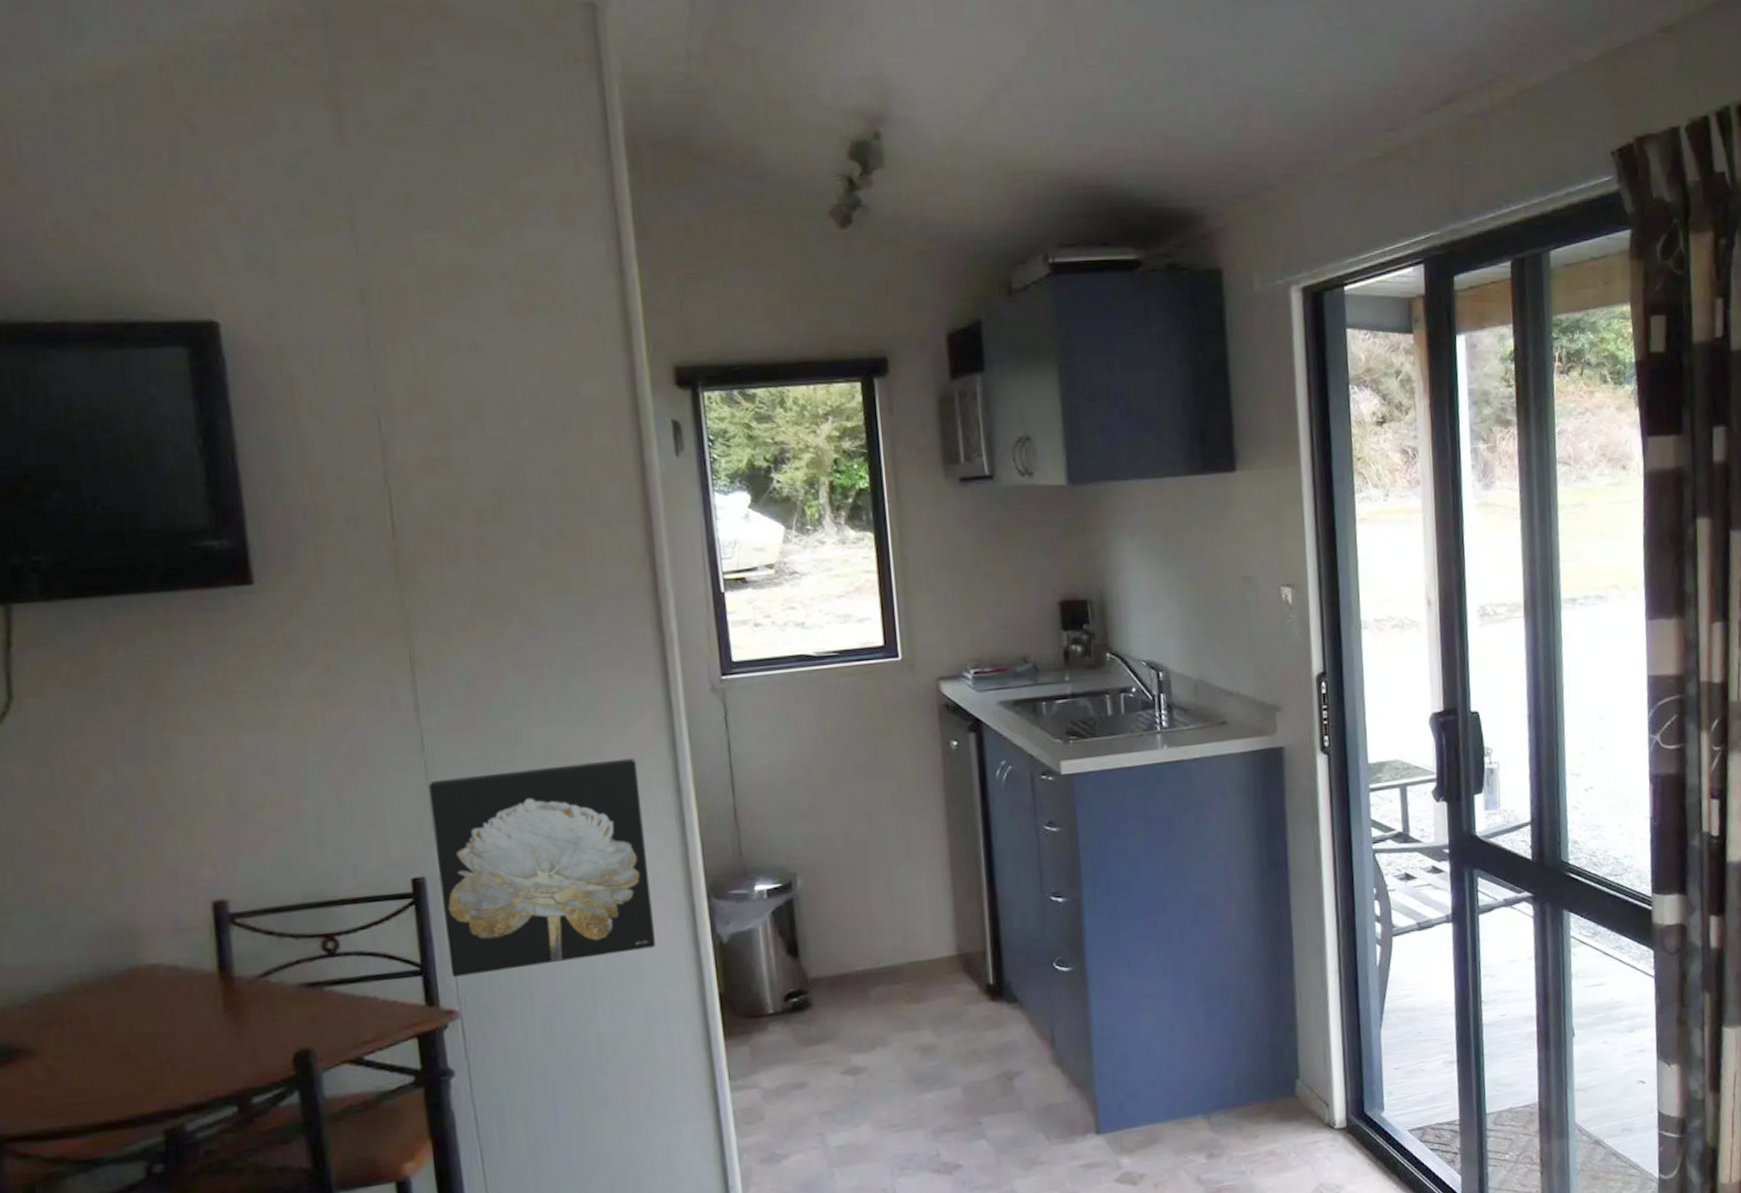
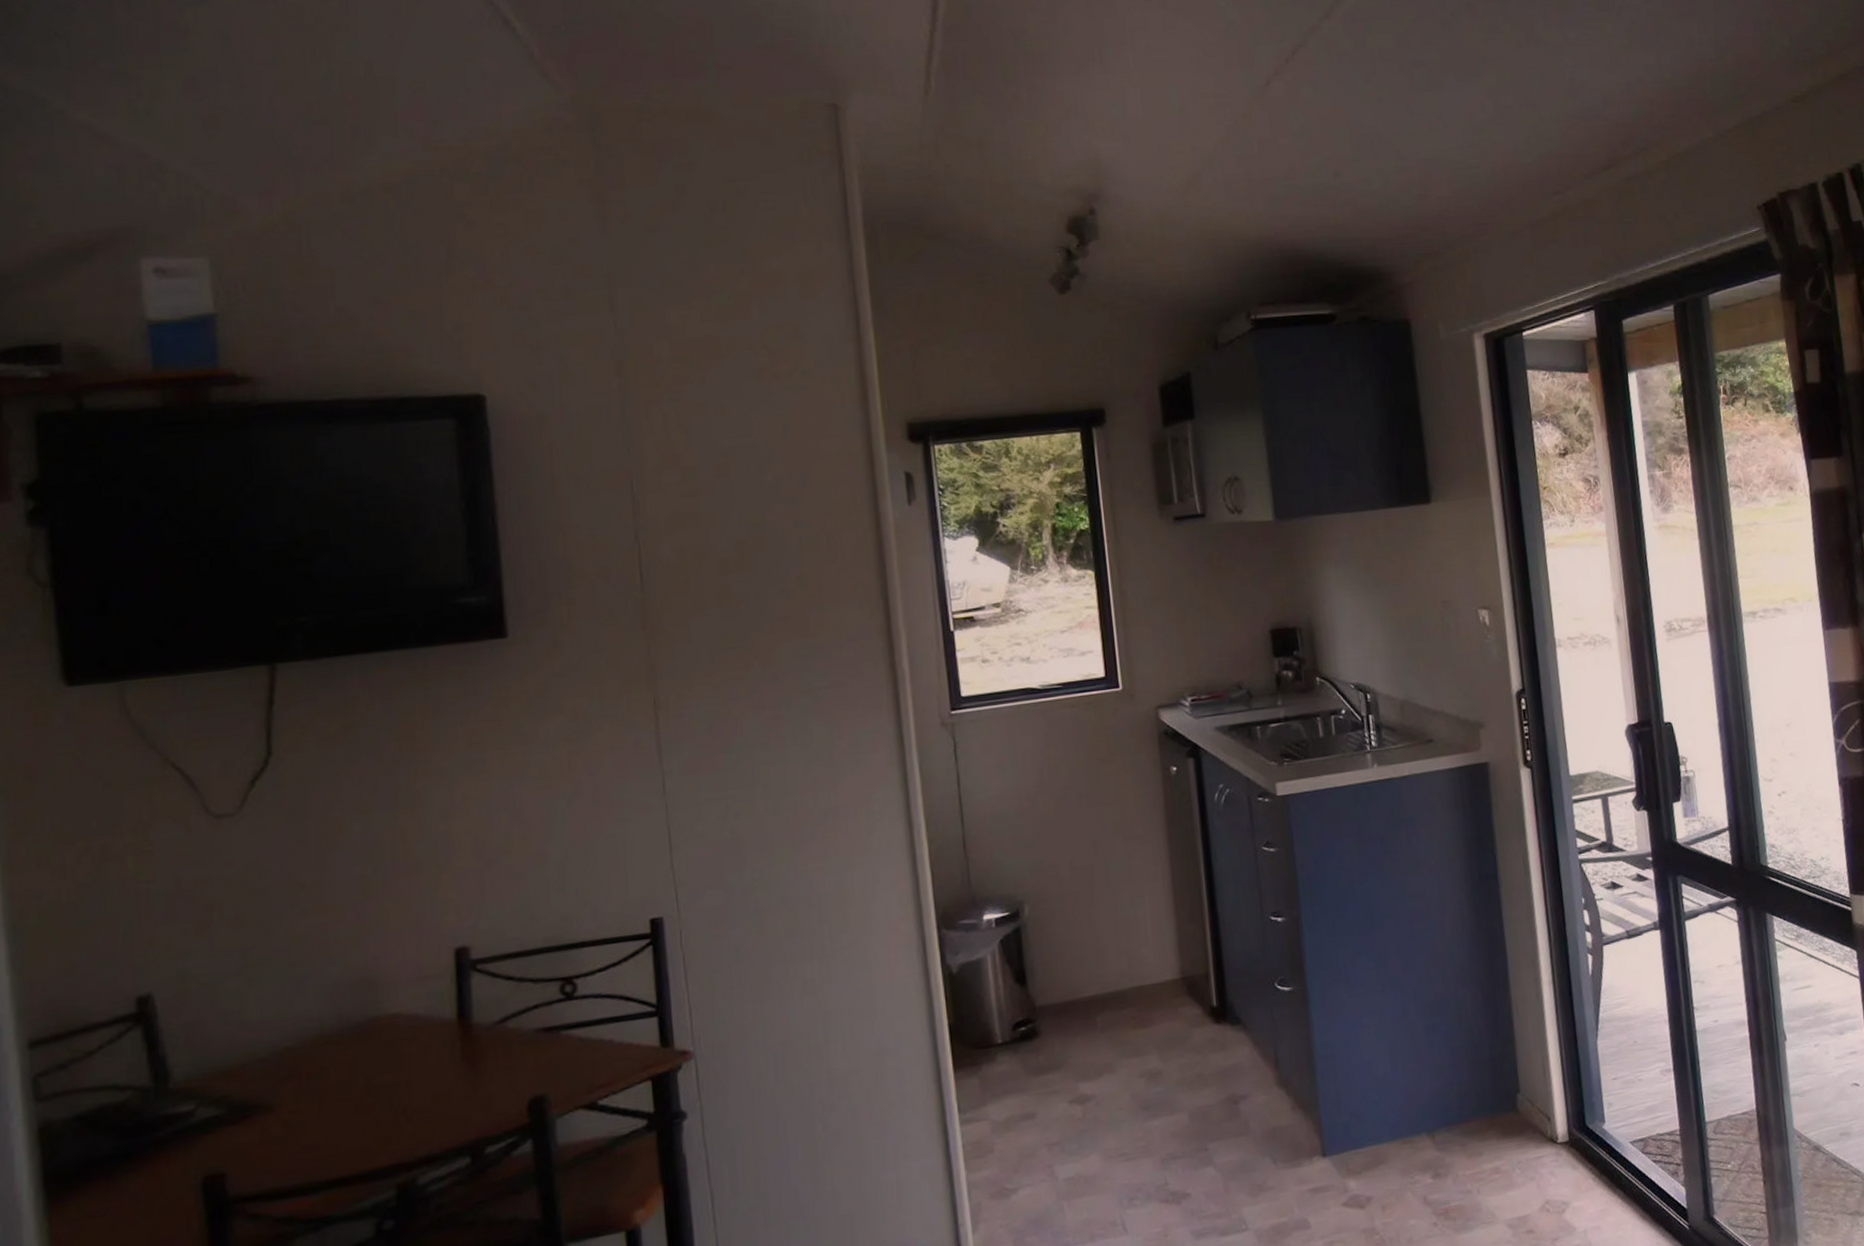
wall art: present [428,758,655,977] -> none [668,793,886,1017]

